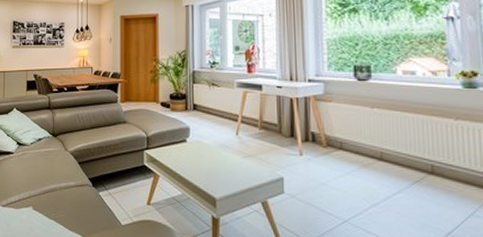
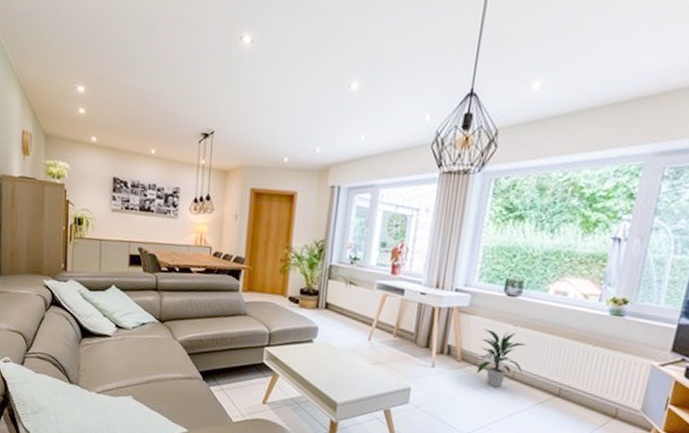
indoor plant: none [341,114,390,170] -> present [476,329,528,388]

